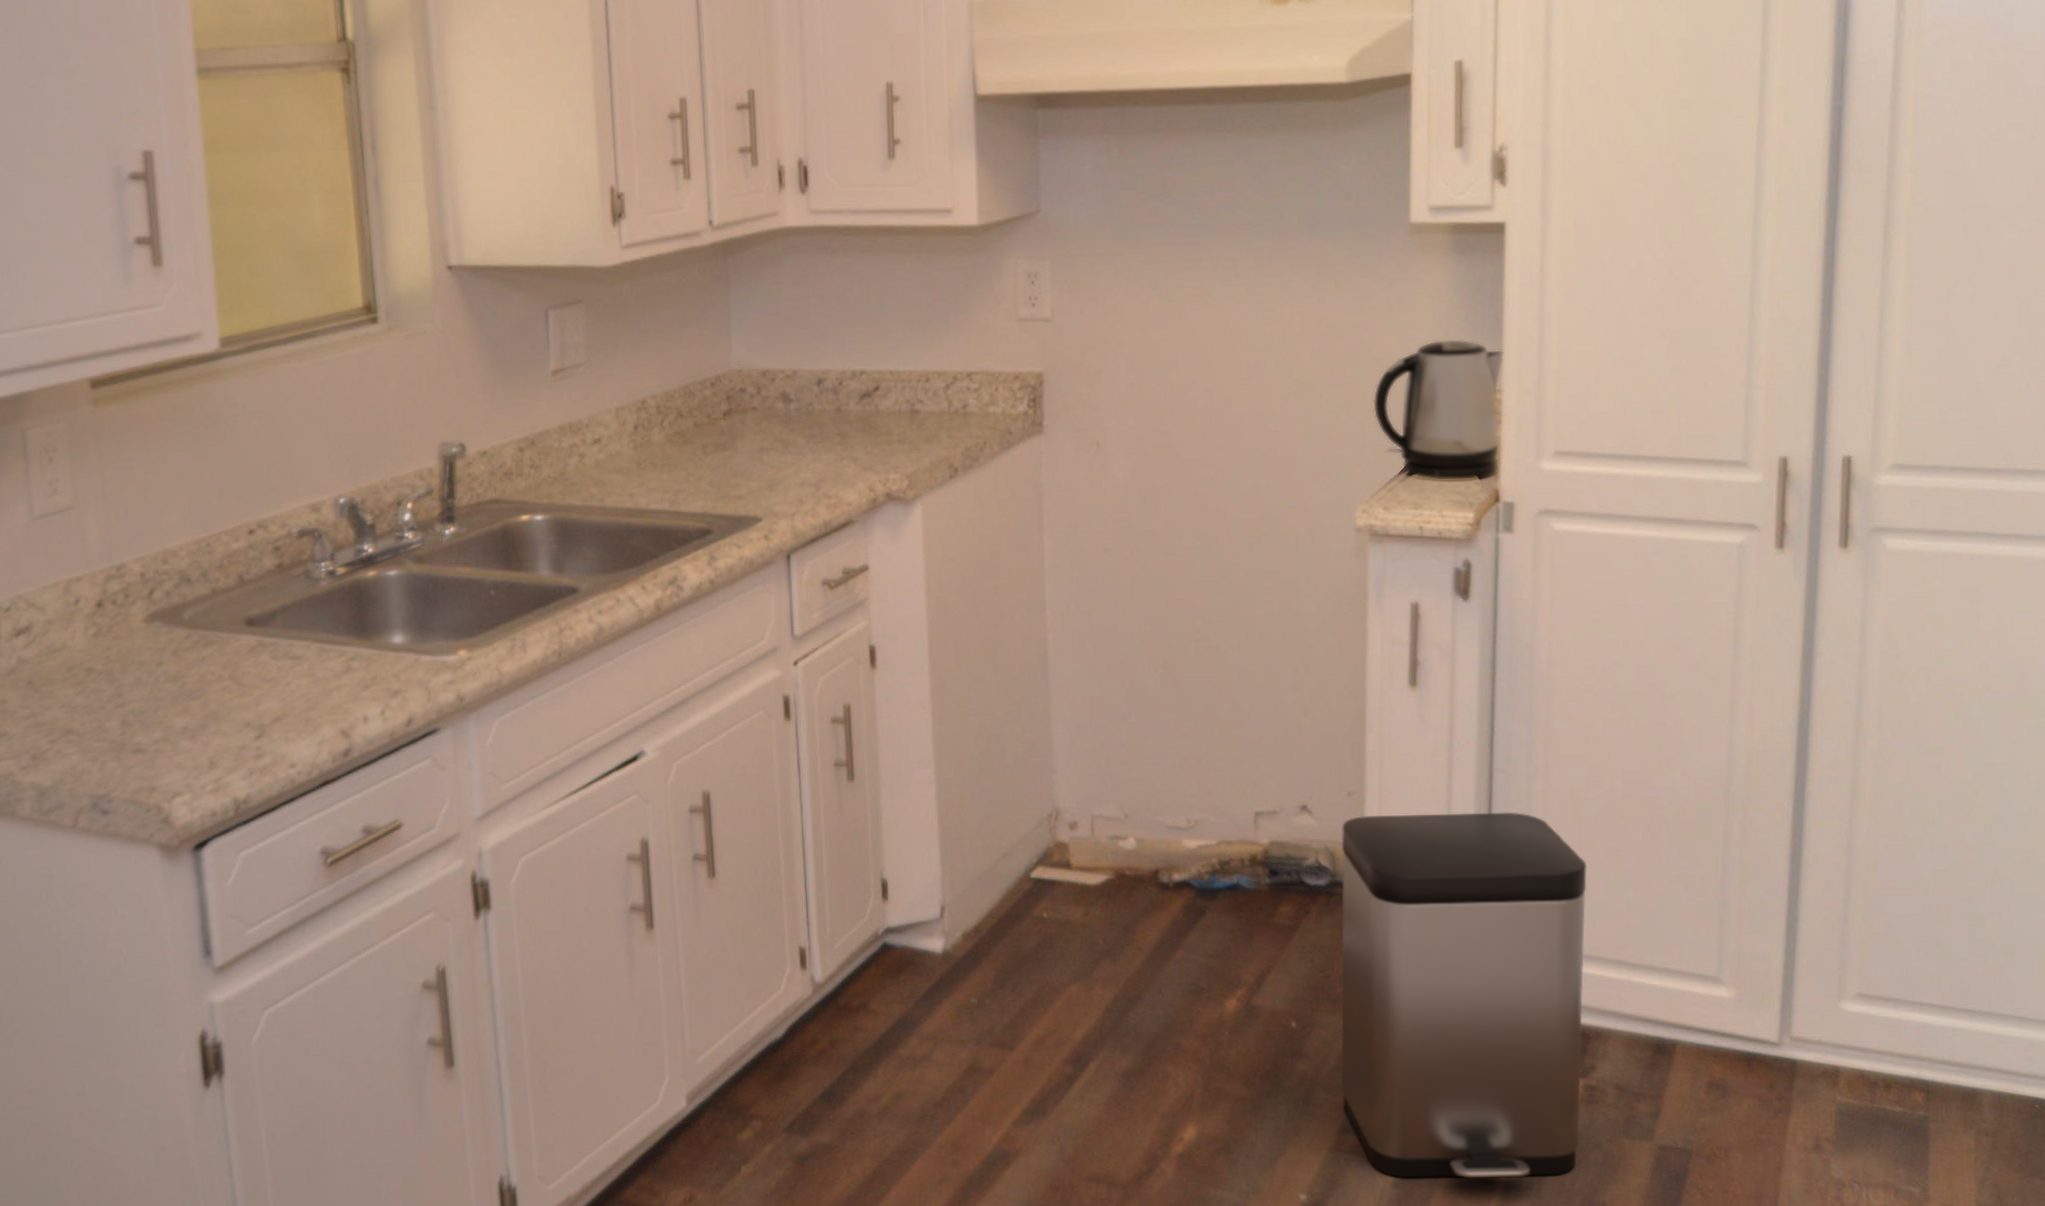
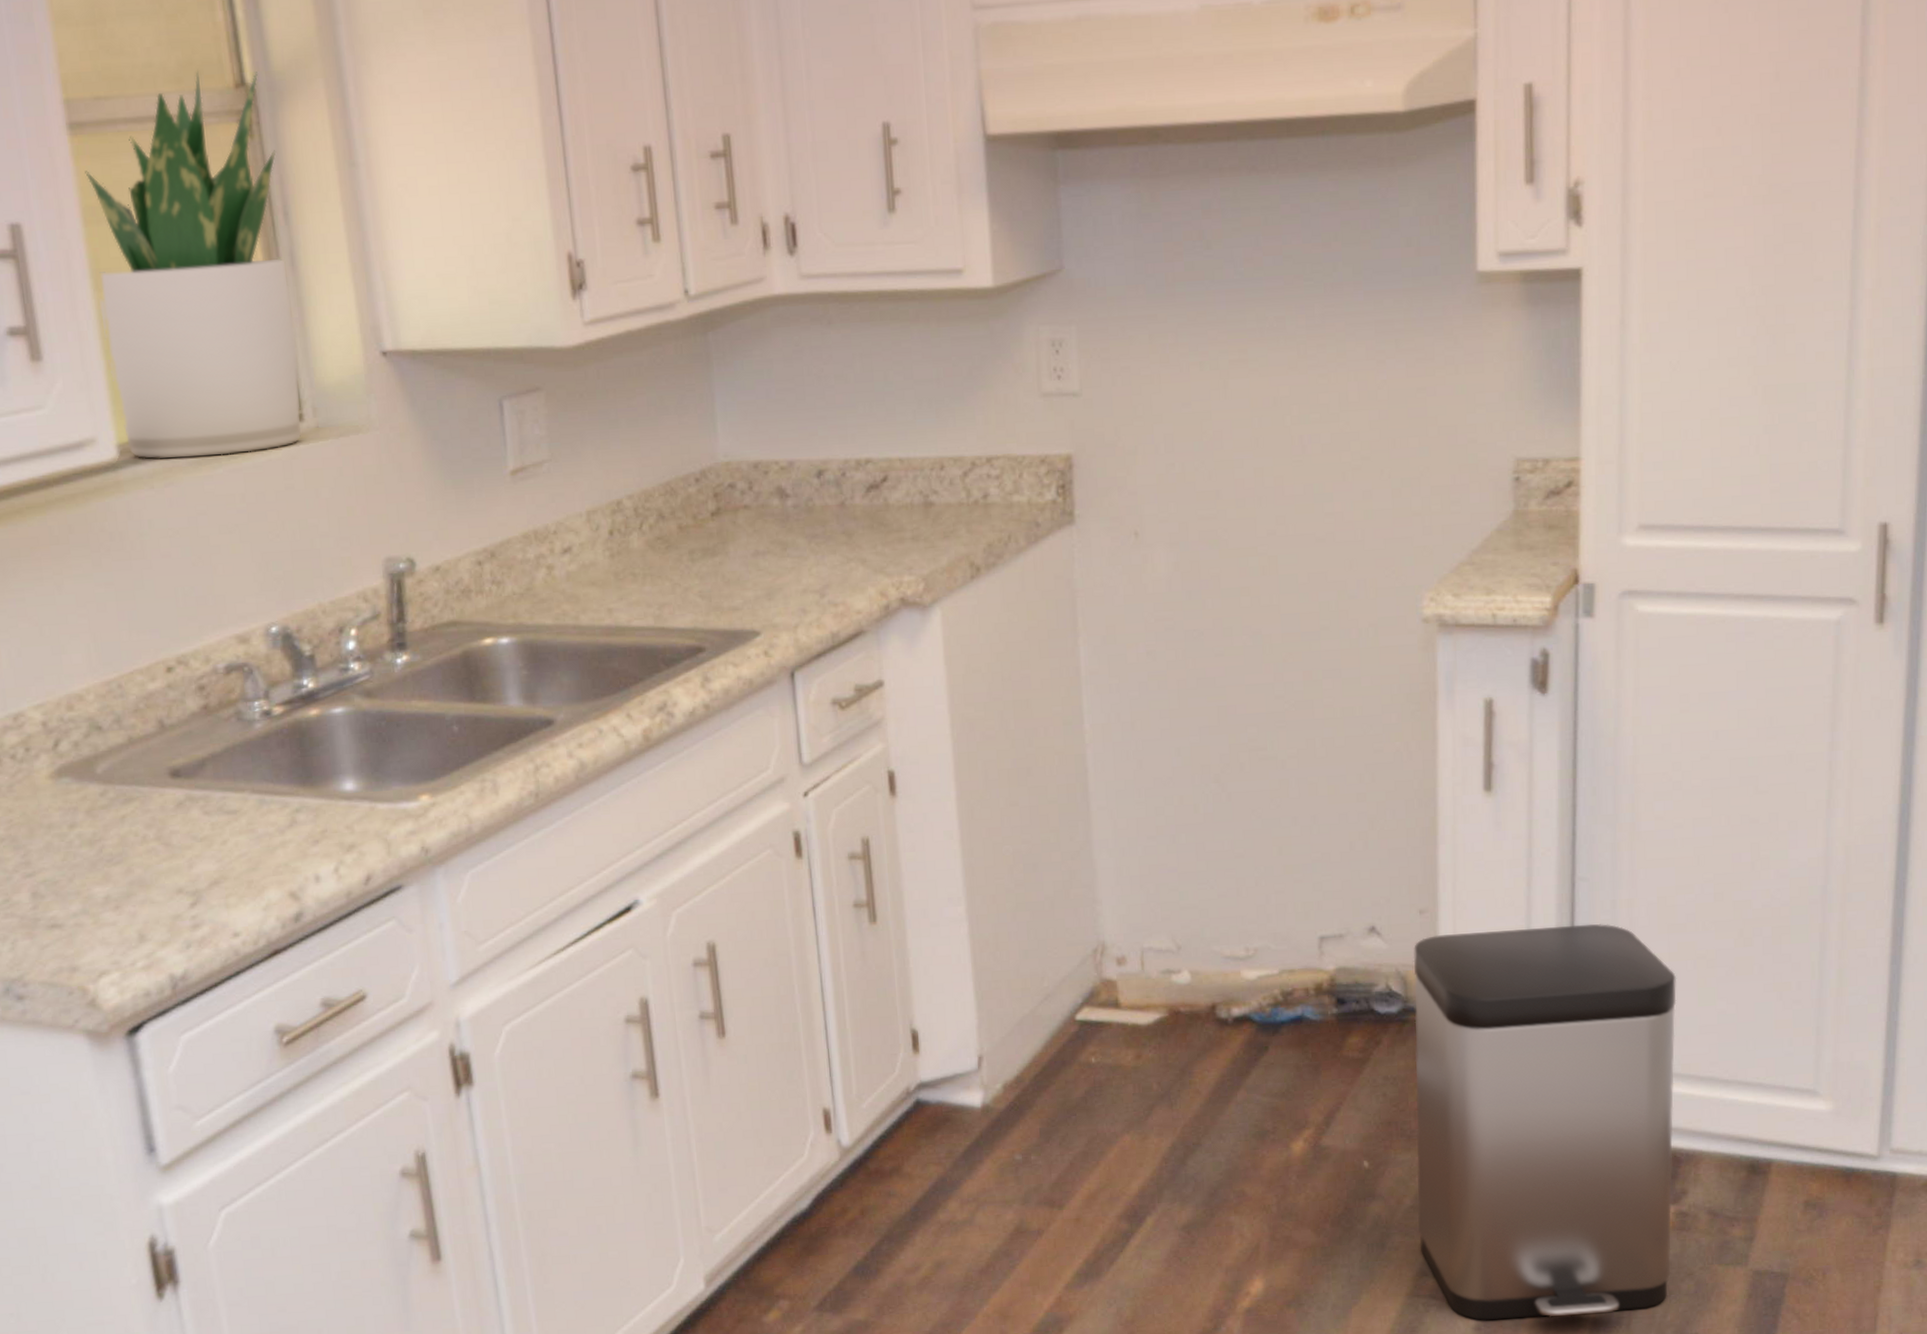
planter: none [208,27,377,352] -> present [85,70,302,459]
kettle: present [1373,338,1504,481] -> none [1439,401,1582,563]

